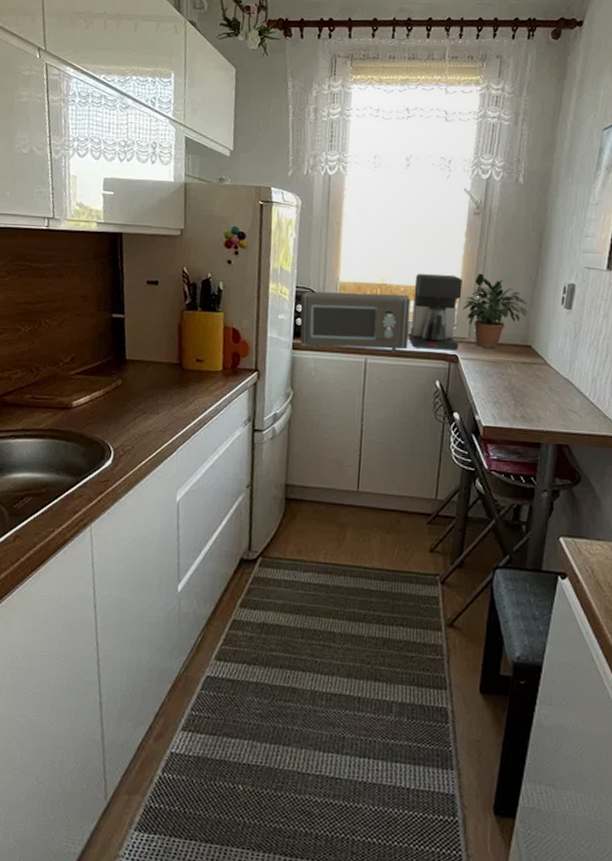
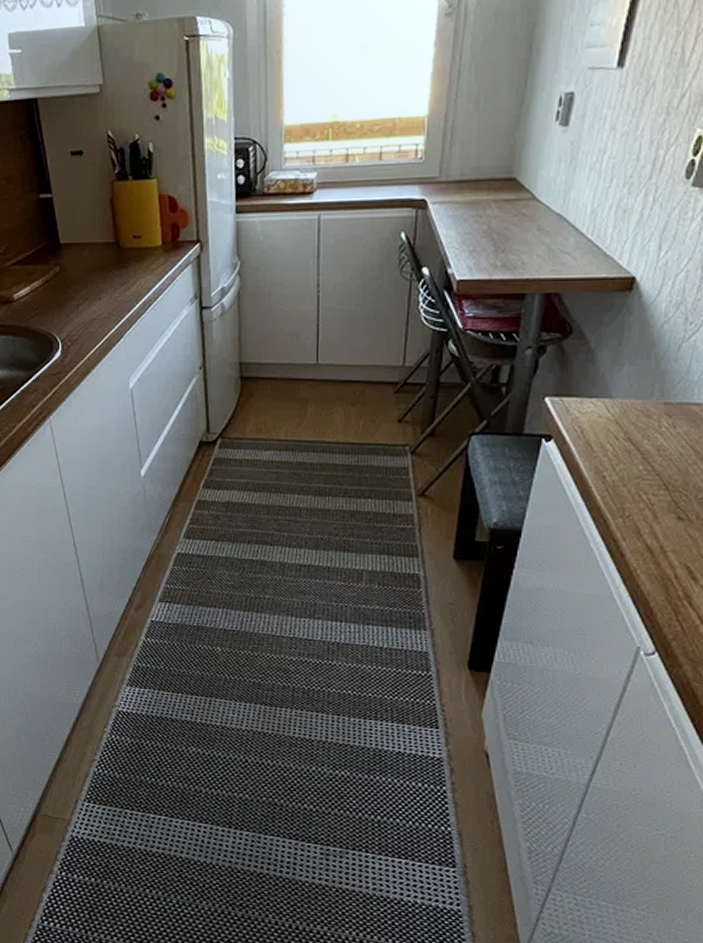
microwave: present [300,291,411,352] -> none [241,132,369,211]
coffee maker: present [408,274,462,351] -> none [368,100,431,196]
potted plant: present [462,273,528,349] -> none [432,93,513,187]

